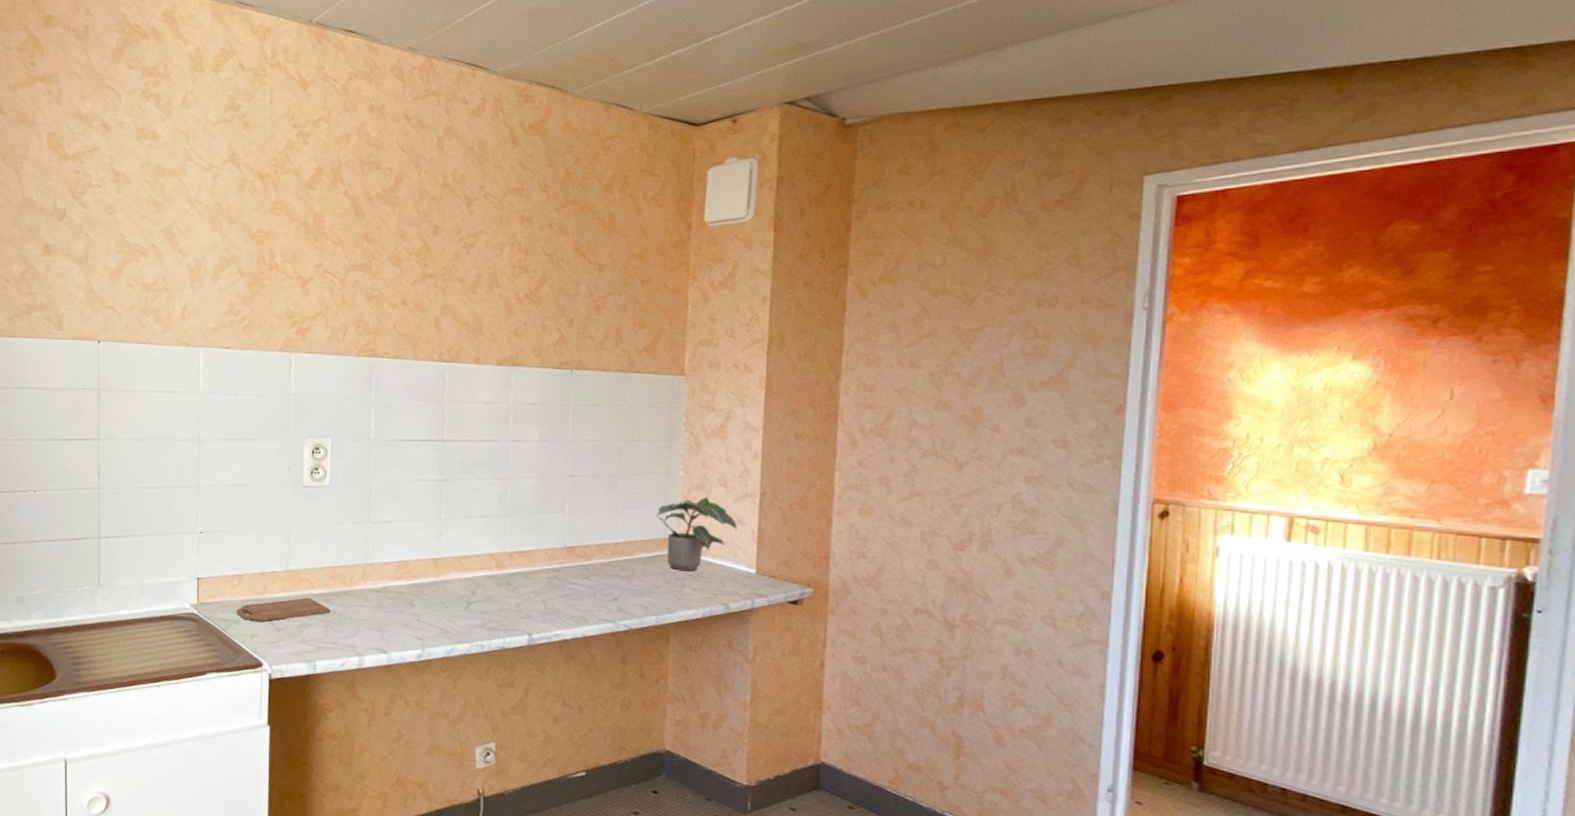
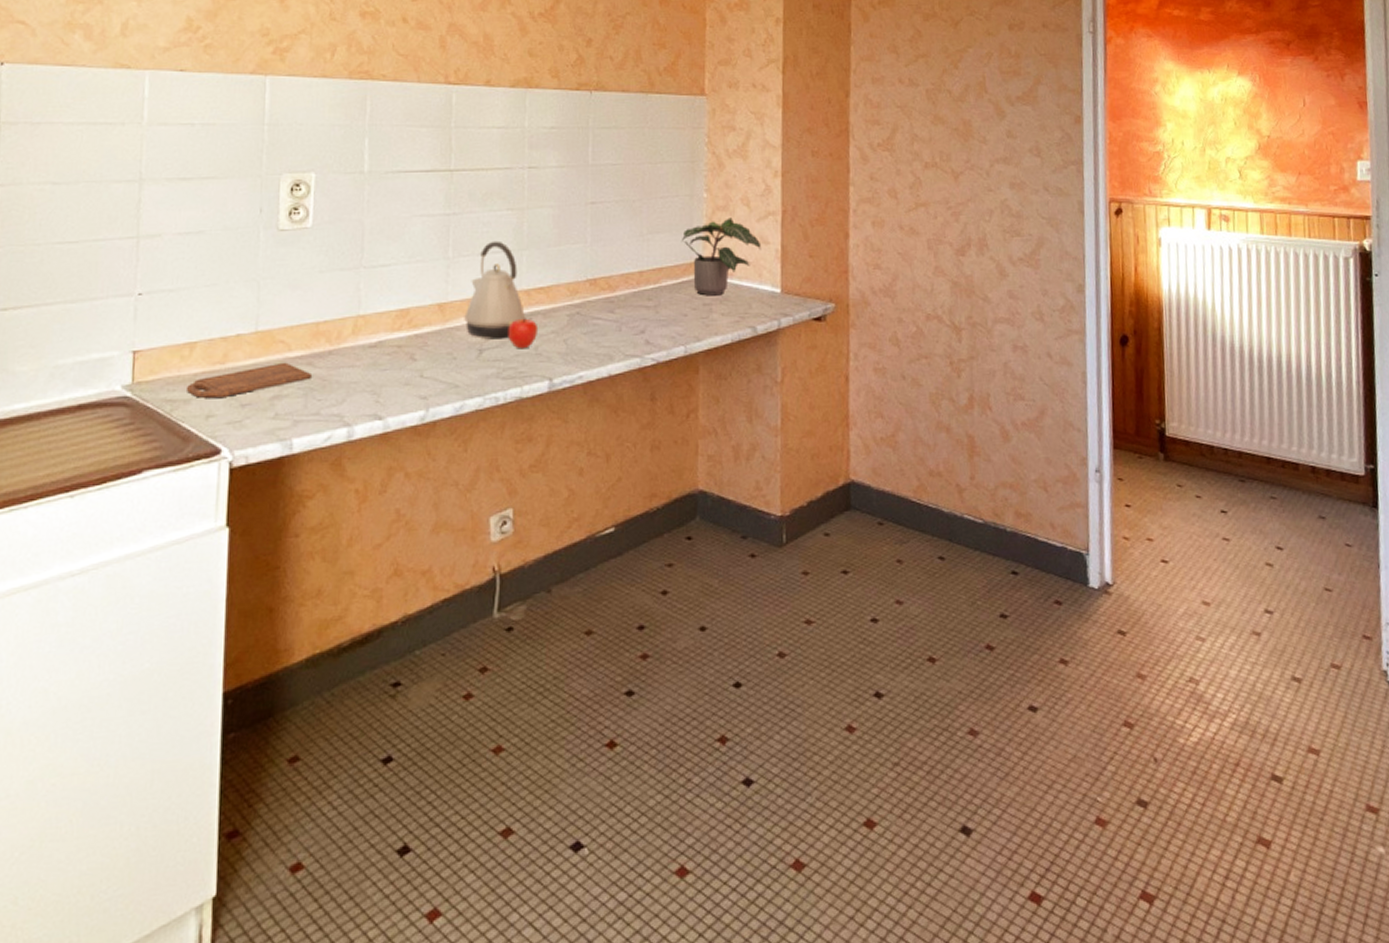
kettle: none [455,506,508,594] -> present [464,240,525,340]
fruit: none [492,577,520,605] -> present [508,318,539,349]

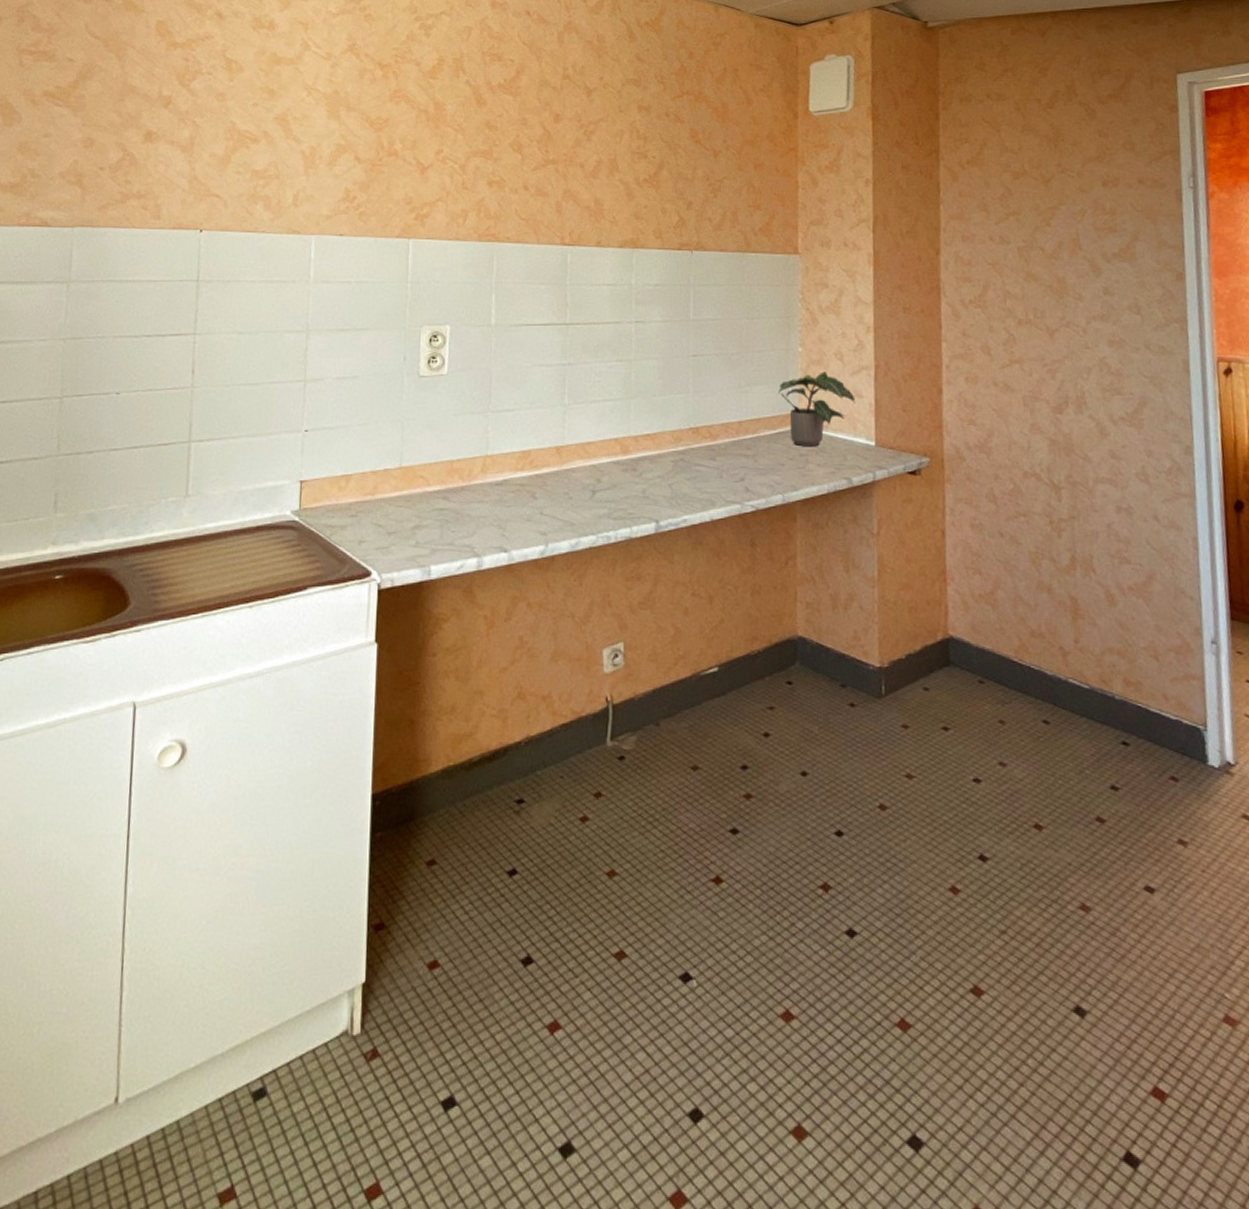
cutting board: present [187,362,311,399] -> none [343,496,447,526]
kettle: present [464,240,525,340] -> none [579,389,633,482]
fruit: present [508,318,539,349] -> none [618,463,646,492]

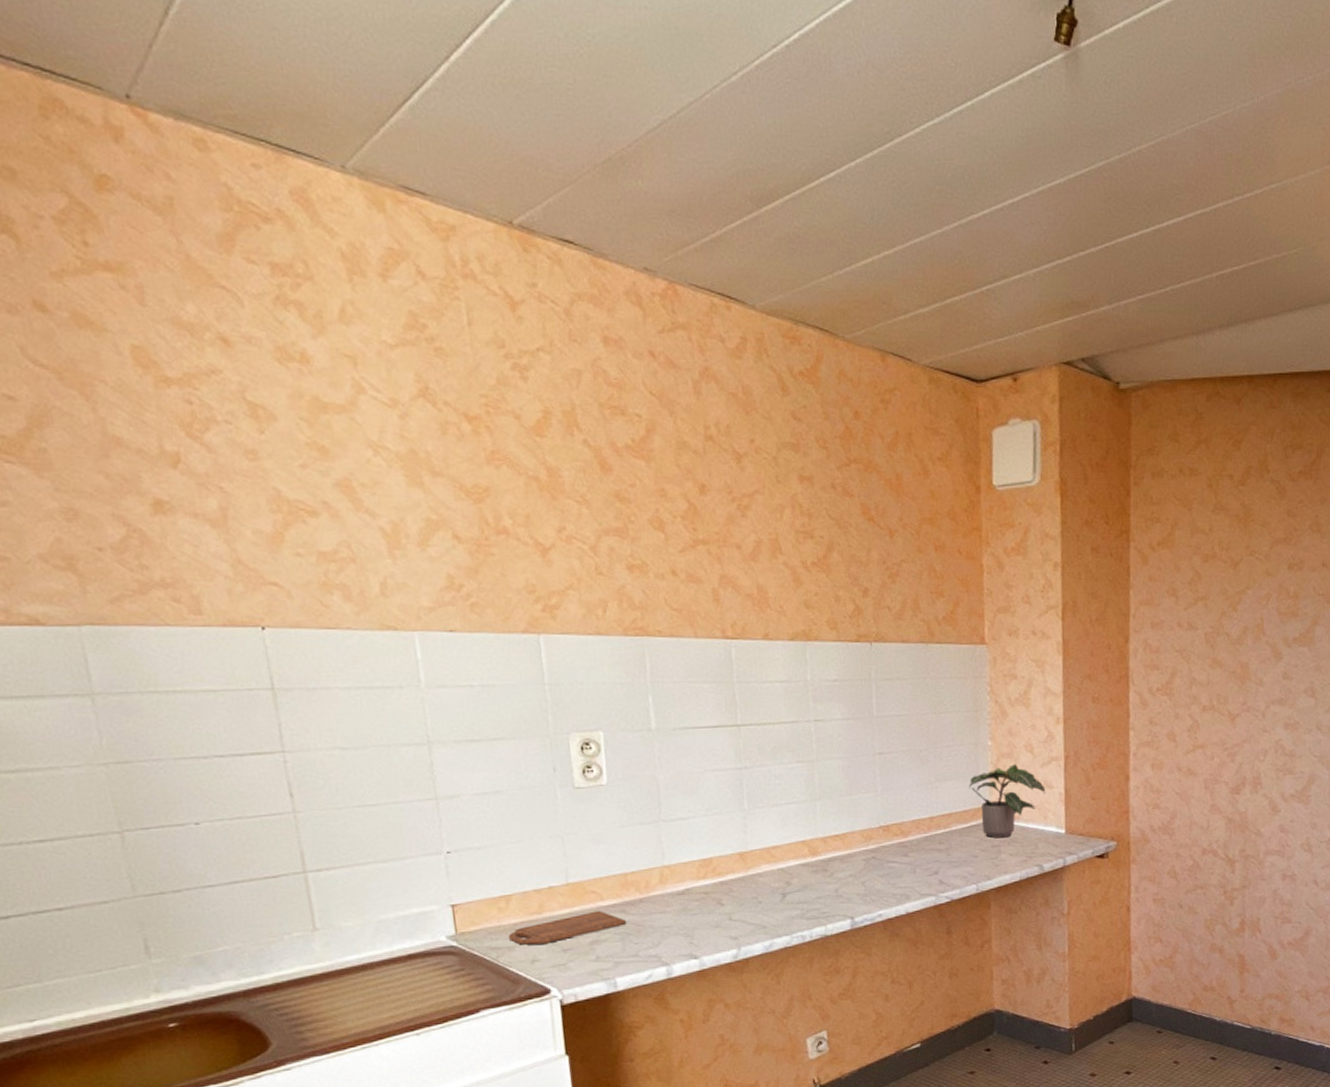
cutting board: none [343,496,447,526] -> present [509,910,626,945]

